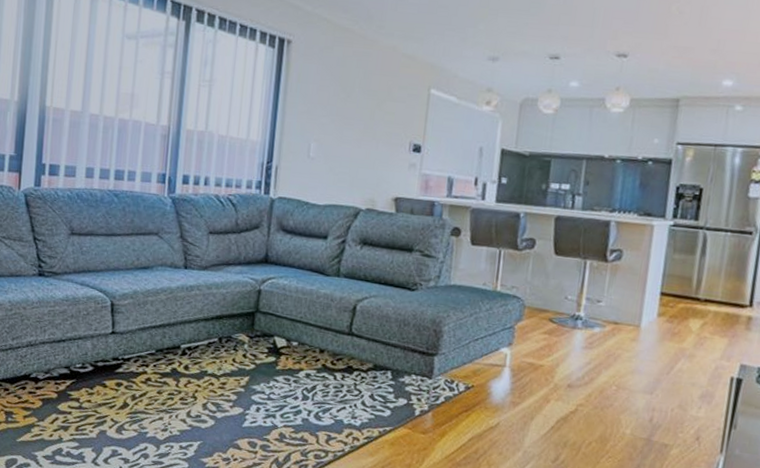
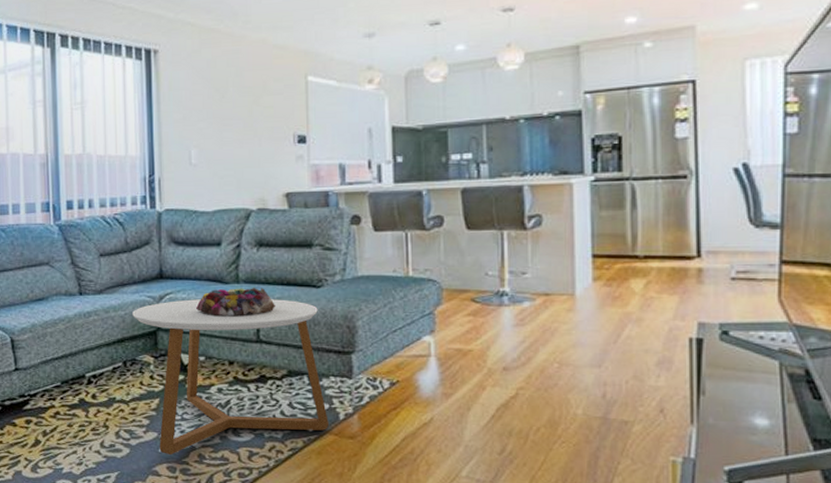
coffee table: none [234,285,410,432] -> present [132,299,329,456]
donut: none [296,280,371,309] -> present [196,288,275,315]

